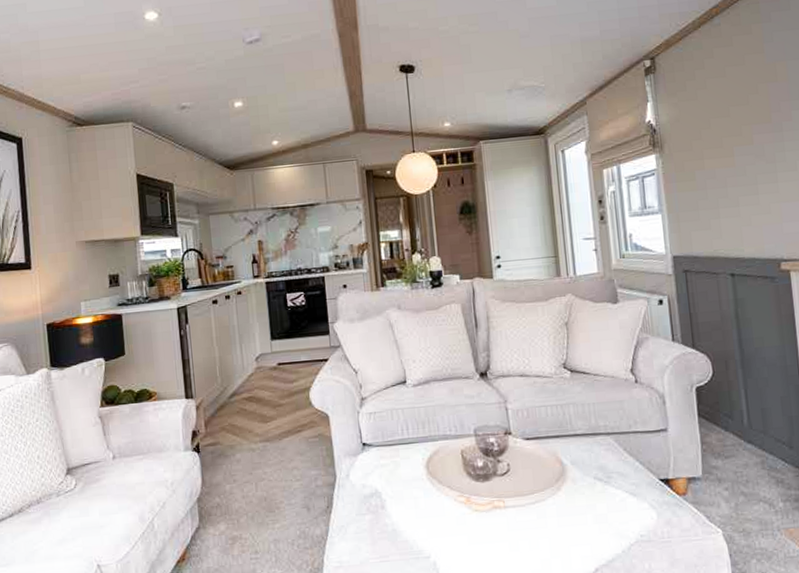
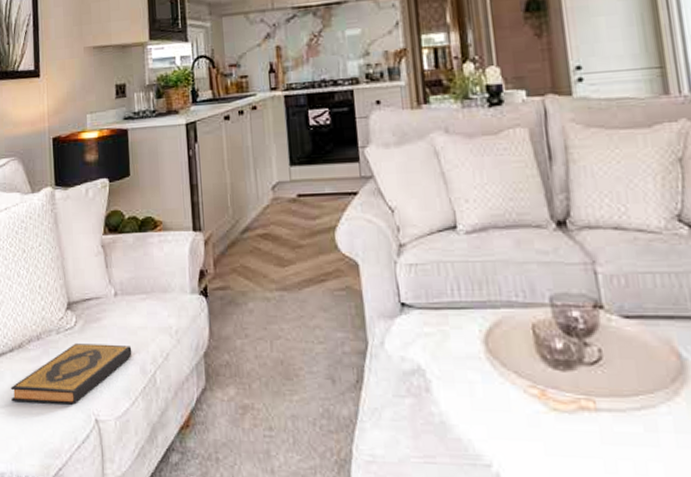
hardback book: none [12,500,131,560] -> present [11,343,132,405]

